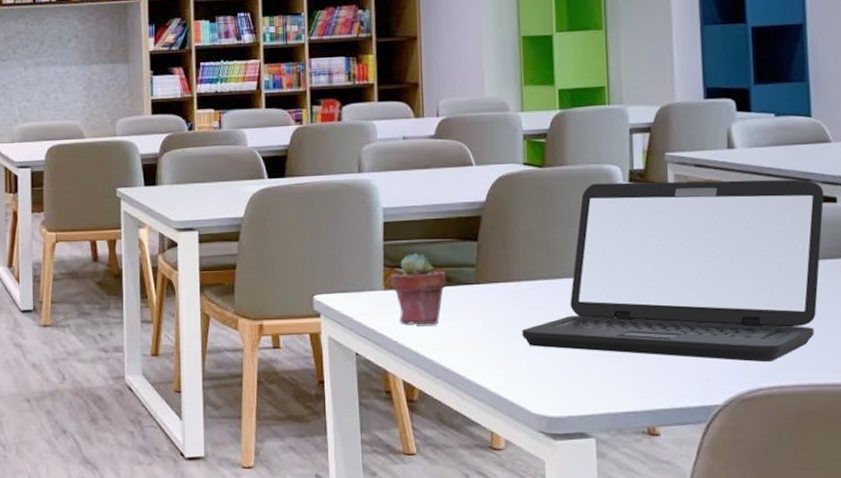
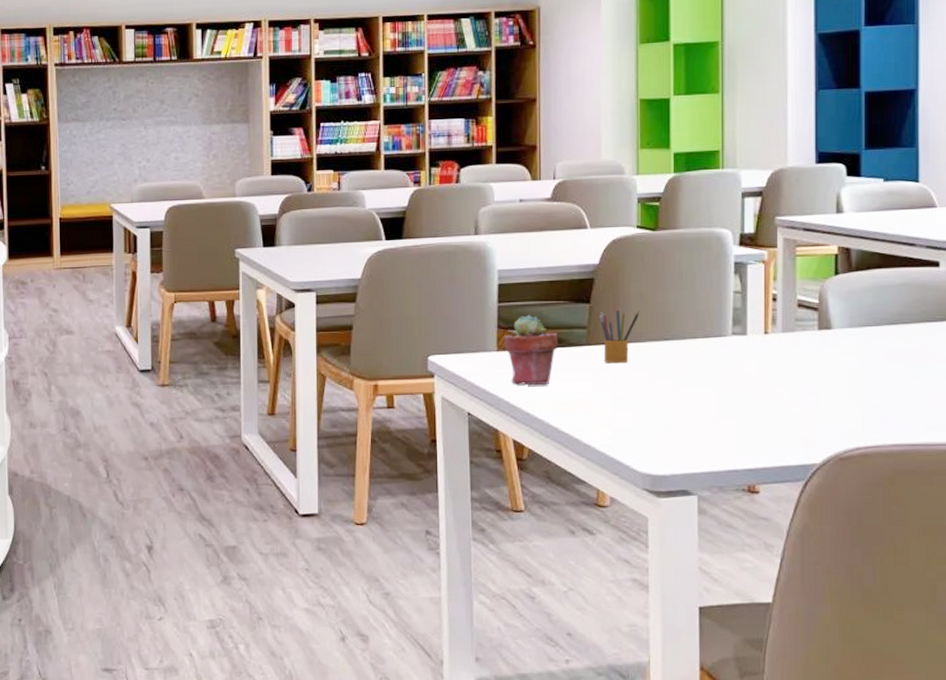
pencil box: none [487,245,529,303] -> present [599,307,640,364]
laptop: present [522,179,825,362] -> none [630,244,928,422]

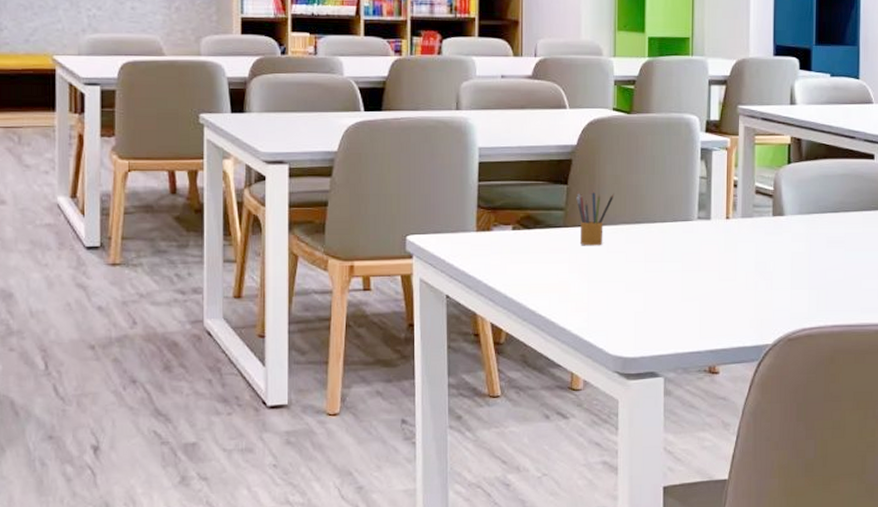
potted succulent: present [504,314,559,385] -> none [483,194,537,267]

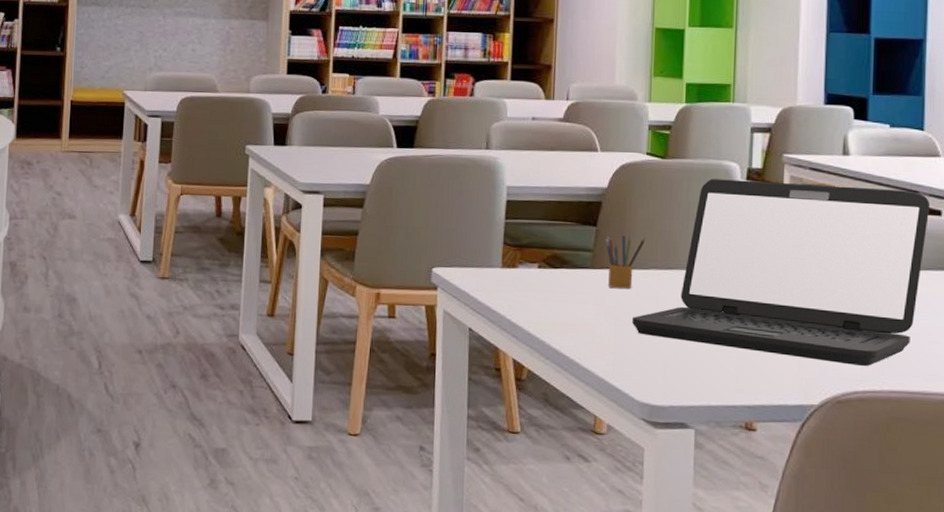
laptop: none [604,132,865,304] -> present [632,179,930,366]

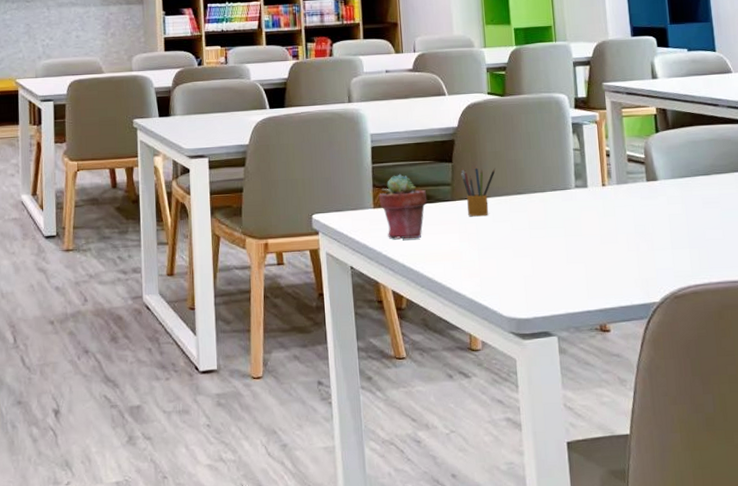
potted succulent: none [509,233,564,305] -> present [379,174,428,239]
laptop: present [632,179,930,366] -> none [492,104,730,263]

